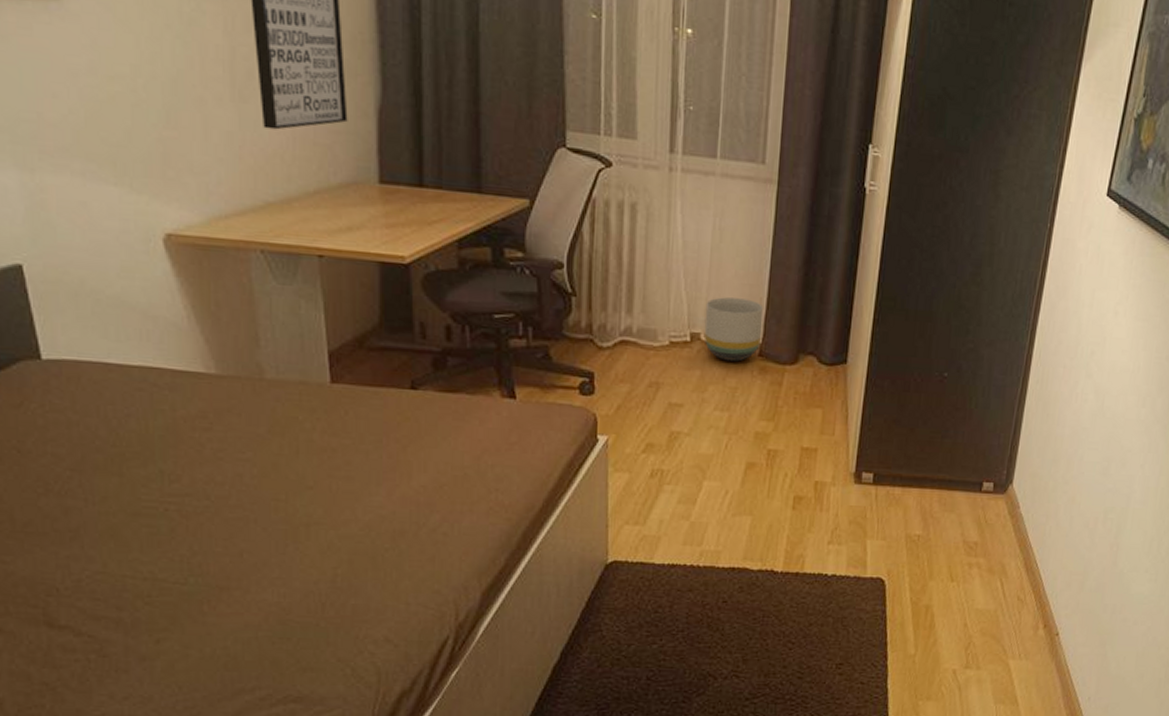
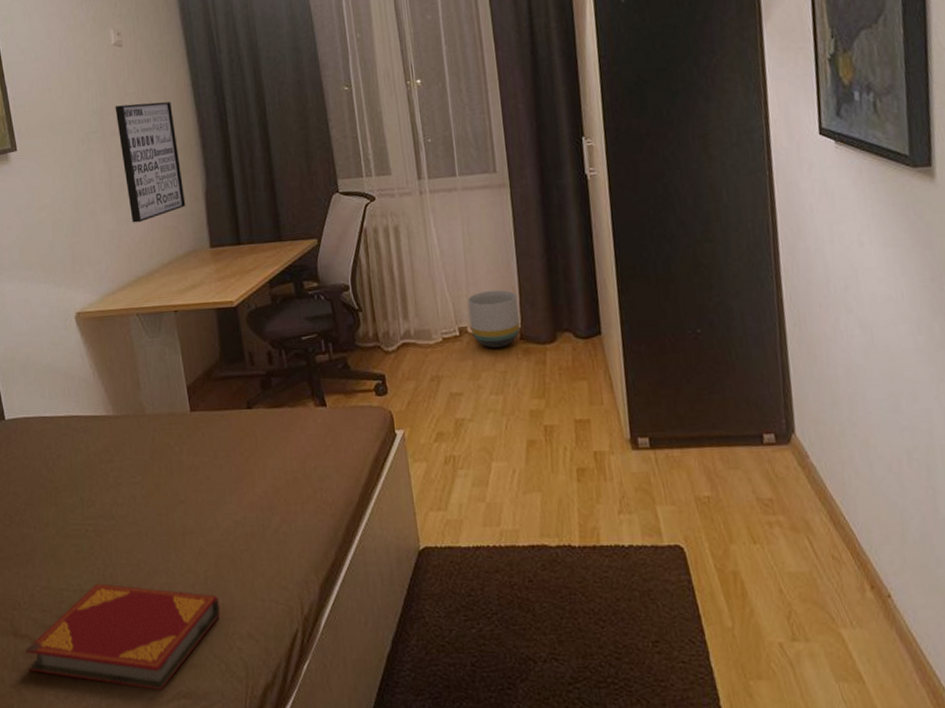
hardback book: none [64,572,351,695] -> present [25,583,221,691]

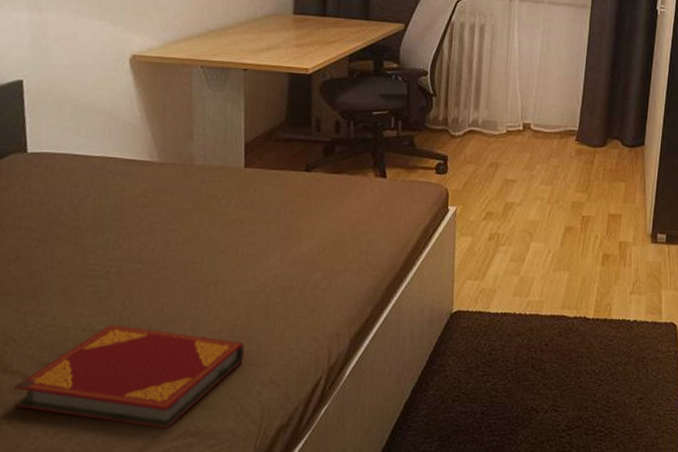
planter: present [467,290,521,348] -> none [533,95,580,145]

